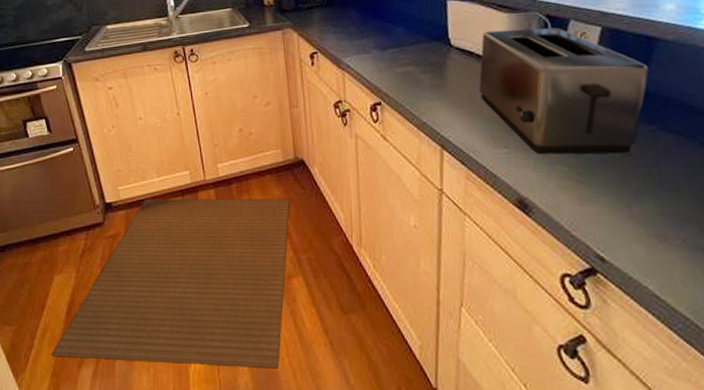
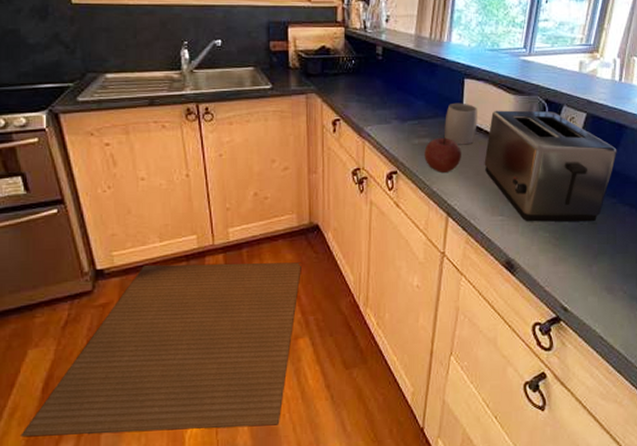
fruit: none [409,63,452,102] -> present [424,136,461,172]
mug: none [429,26,467,71] -> present [445,102,477,145]

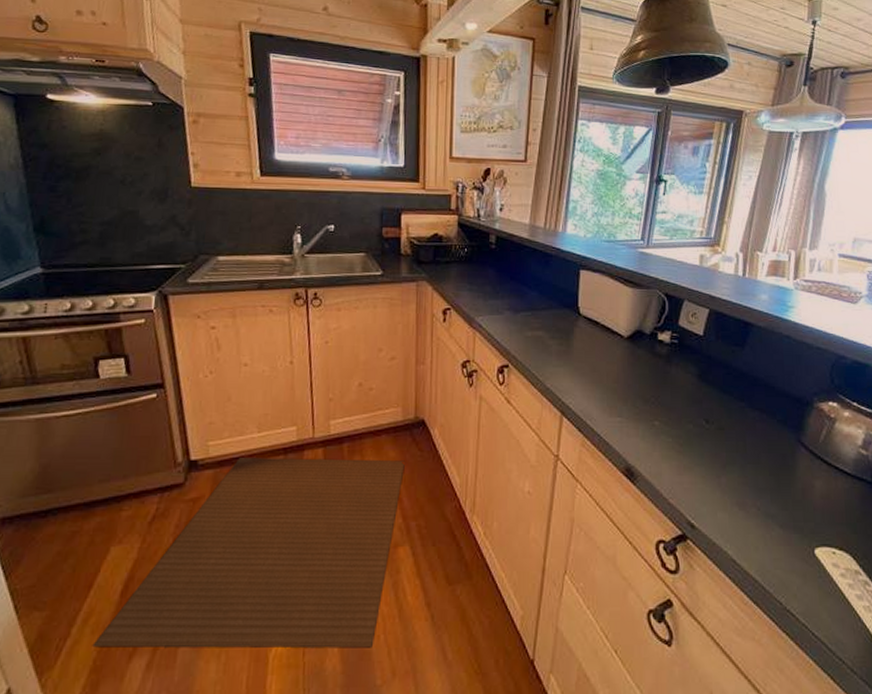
fruit: present [424,136,461,172] -> none [538,329,577,368]
mug: present [445,102,477,145] -> none [559,294,594,339]
toaster: present [484,110,617,222] -> none [601,303,744,427]

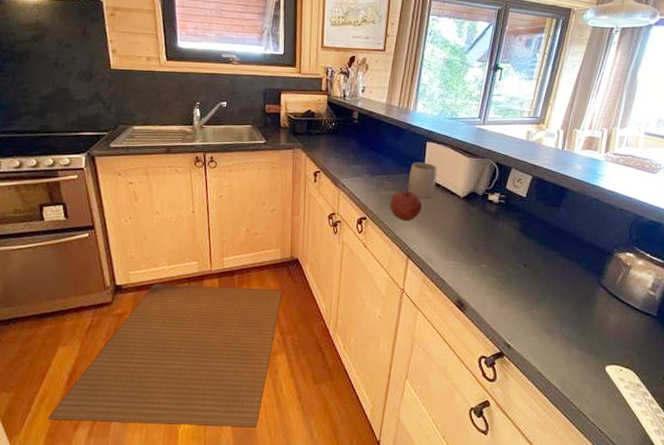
fruit: none [538,329,577,368] -> present [390,190,422,221]
mug: none [559,294,594,339] -> present [408,162,437,198]

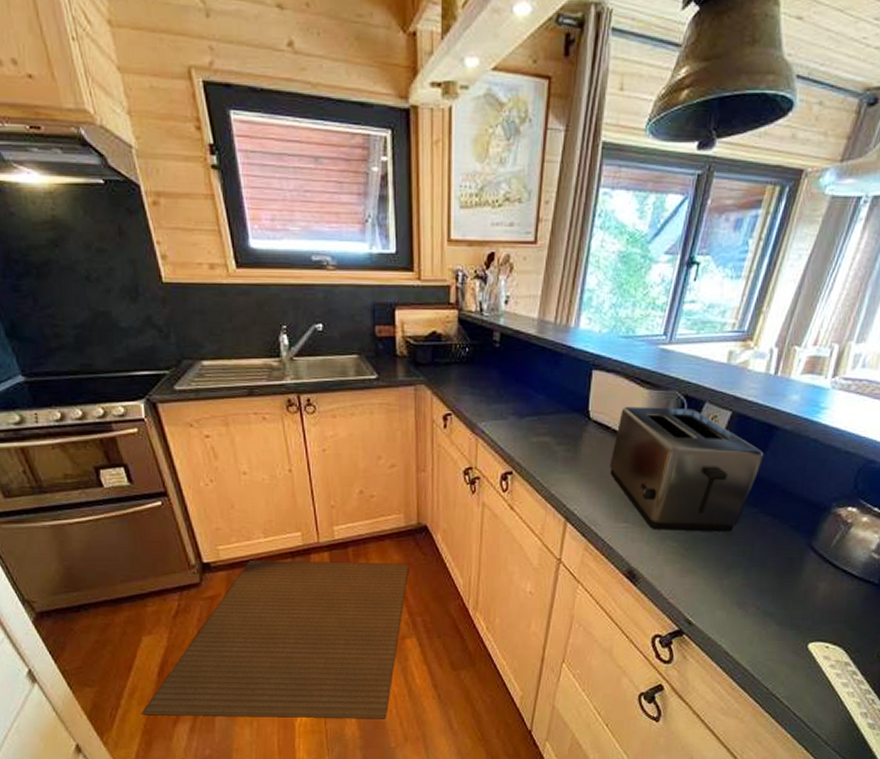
fruit: present [390,190,422,221] -> none [543,434,585,474]
mug: present [408,162,437,198] -> none [567,397,605,445]
toaster: none [441,170,559,271] -> present [609,406,764,532]

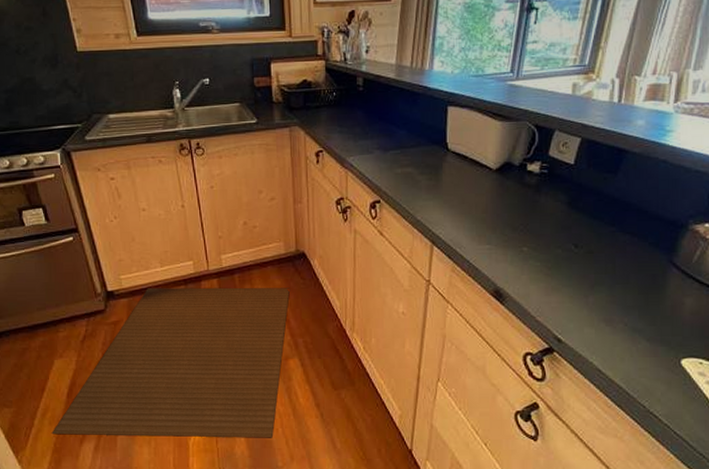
toaster: present [609,406,764,532] -> none [469,137,616,251]

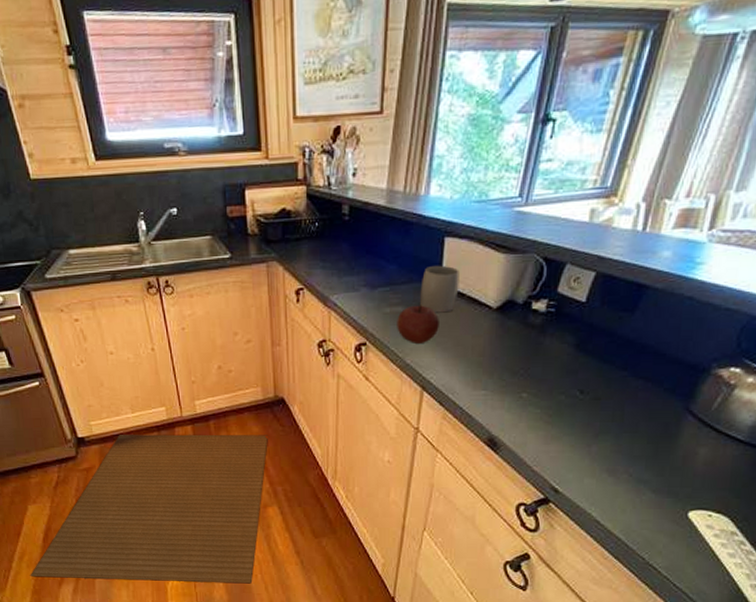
fruit: none [407,165,446,201] -> present [397,303,439,343]
mug: none [428,131,462,174] -> present [420,265,459,313]

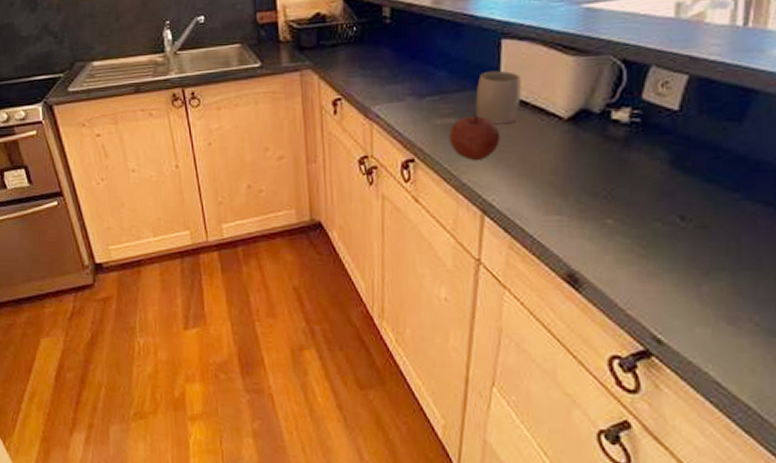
doormat: present [30,434,268,584] -> none [40,261,304,443]

